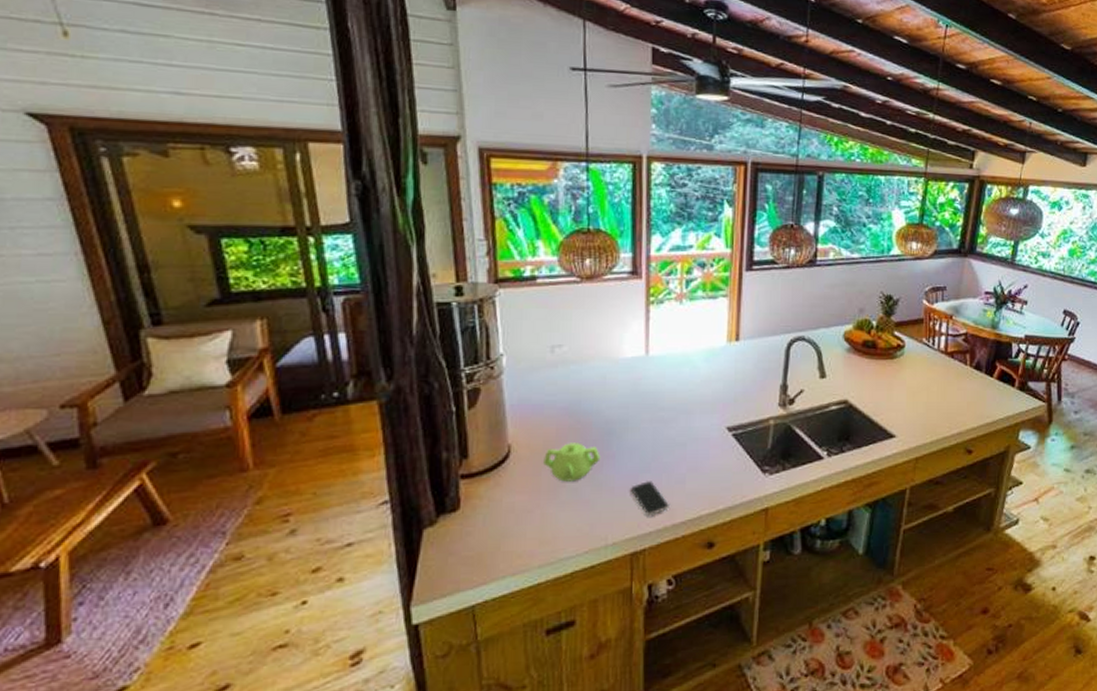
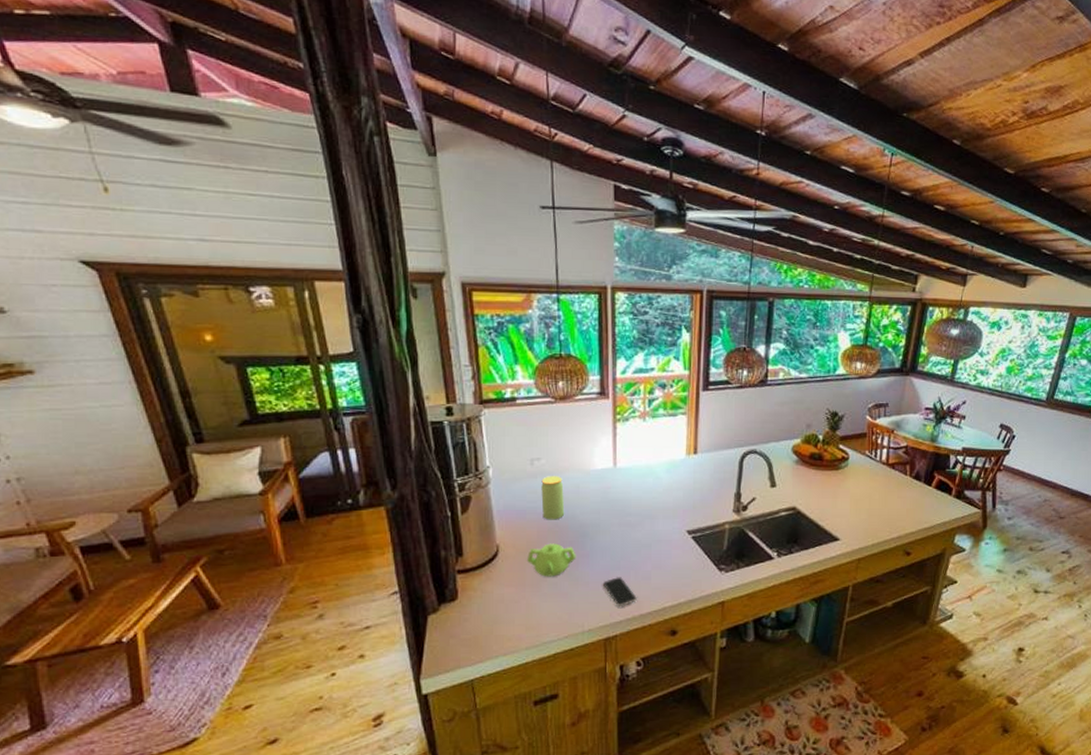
jar: none [562,365,589,416] -> present [541,476,565,520]

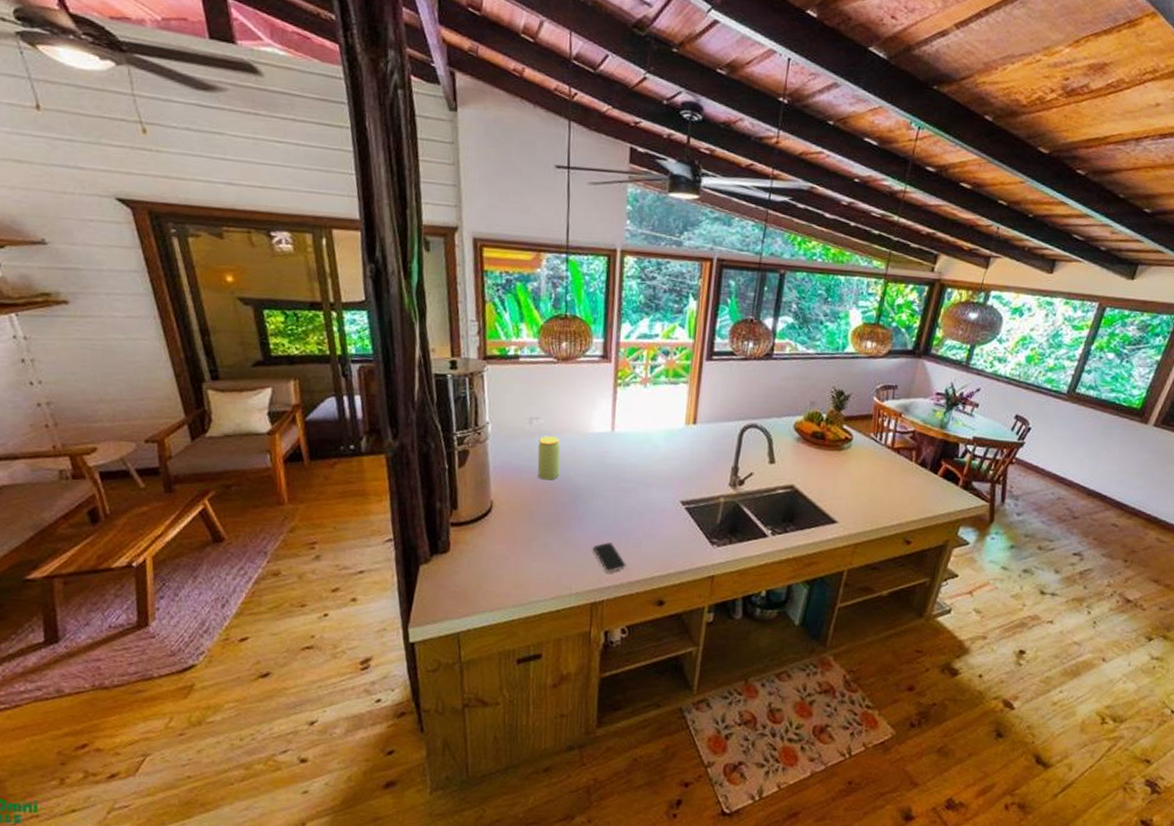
teapot: present [527,543,576,577] -> none [520,503,569,537]

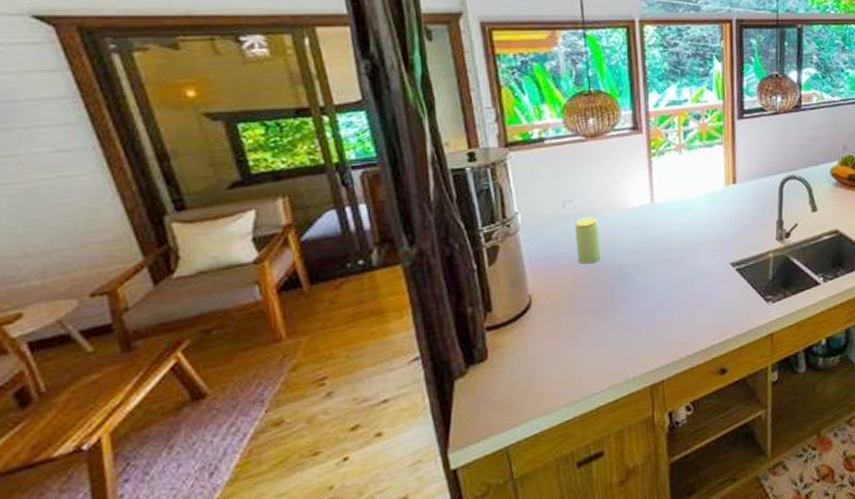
smartphone: present [592,542,627,573] -> none [645,318,684,350]

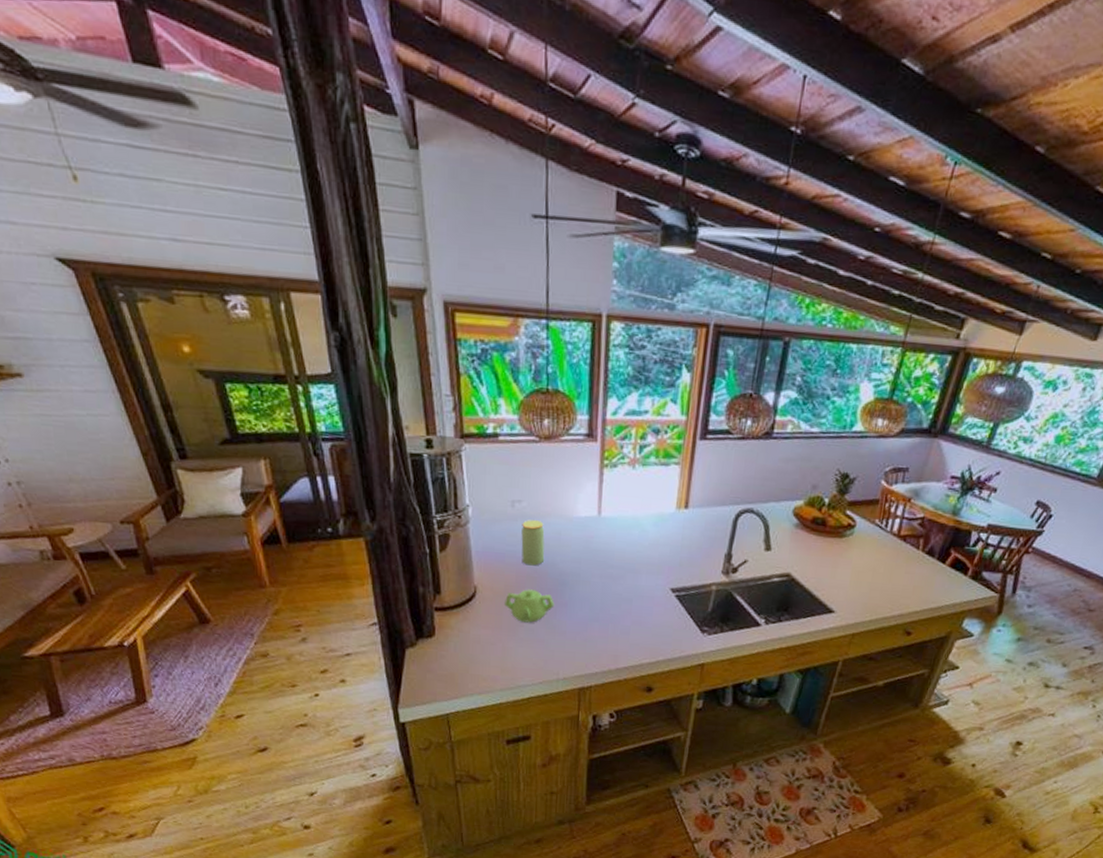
teapot: none [563,288,616,325] -> present [505,589,555,623]

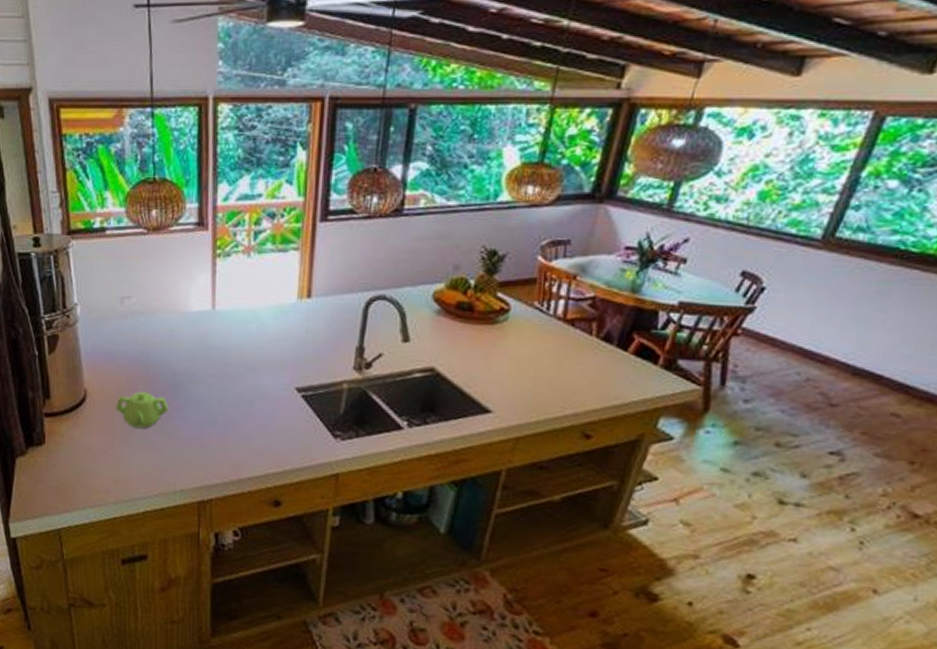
jar: present [521,520,545,566] -> none [131,317,157,366]

